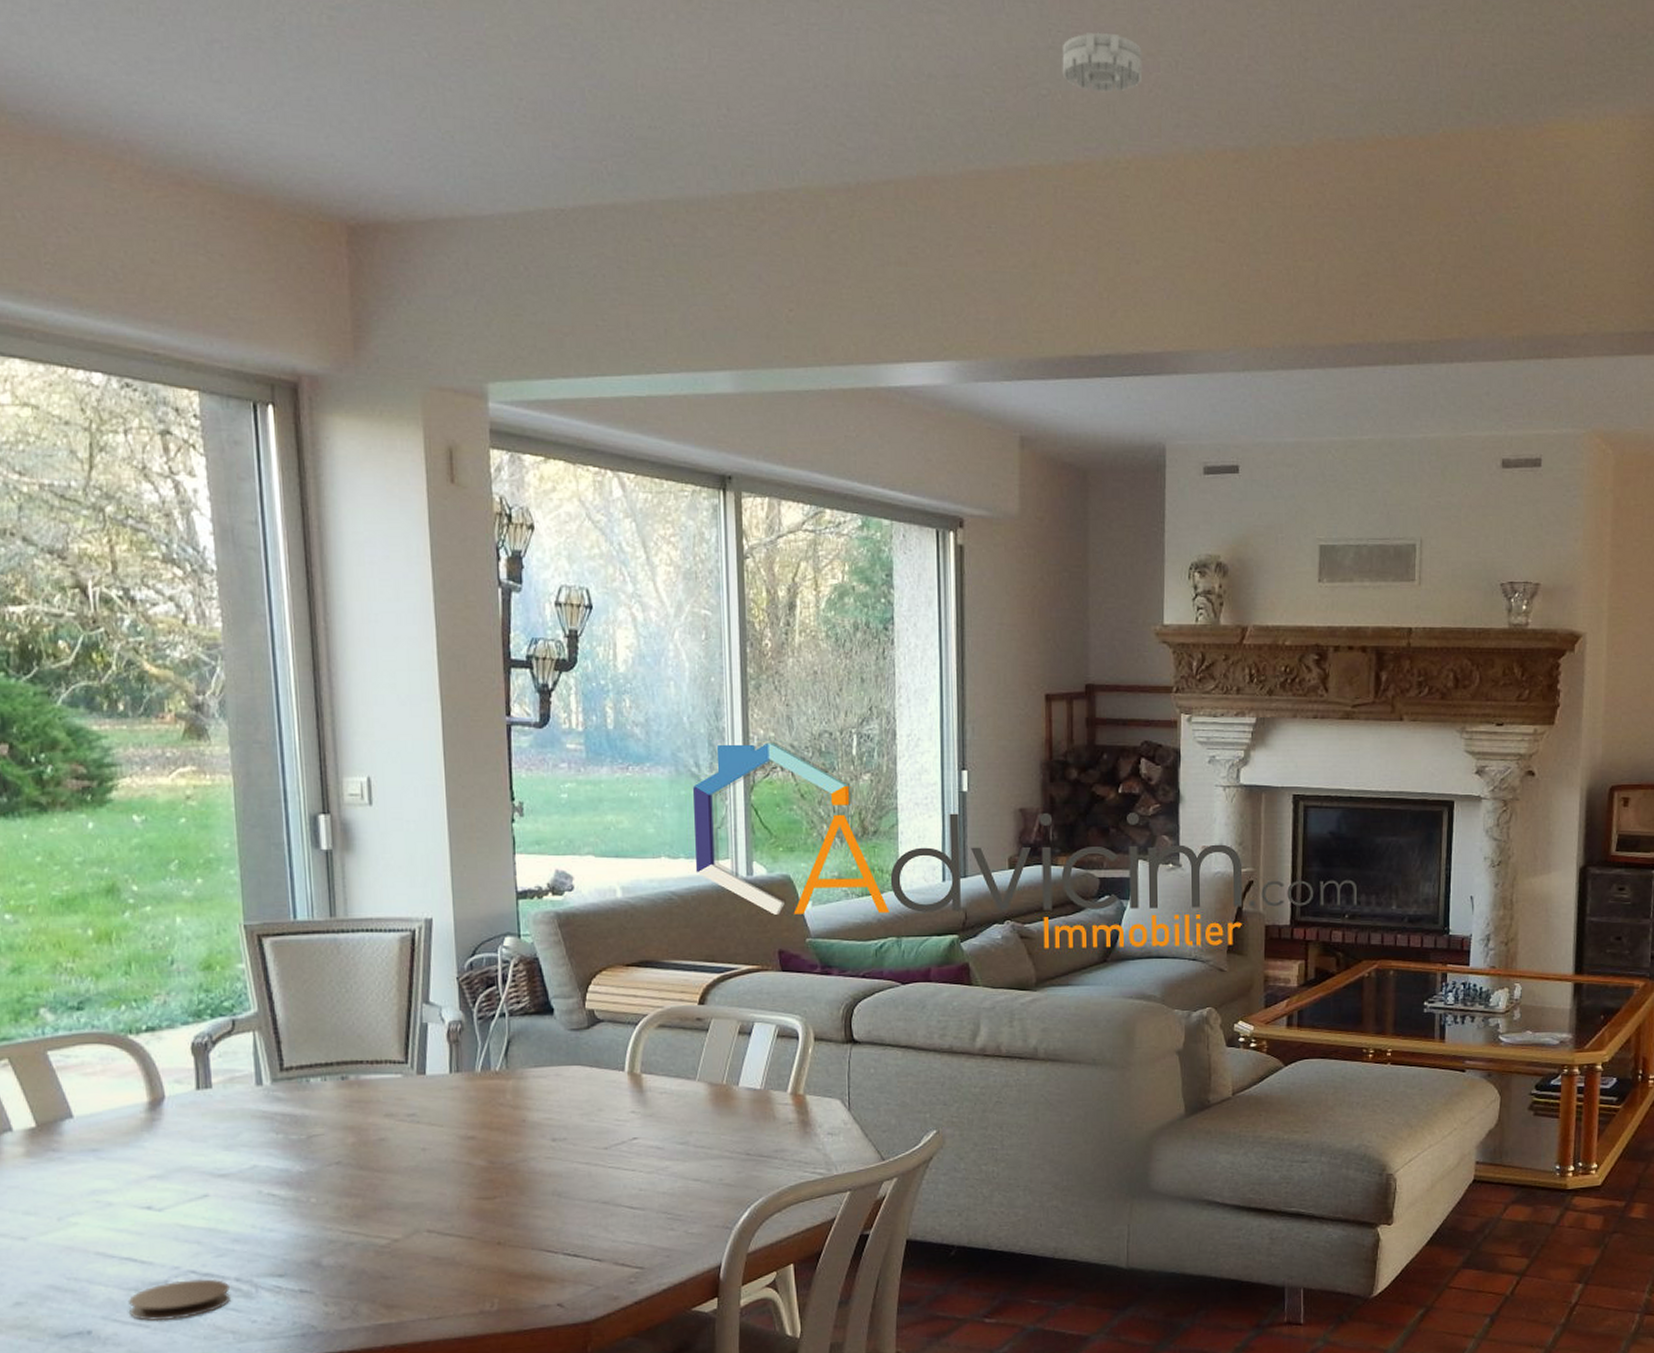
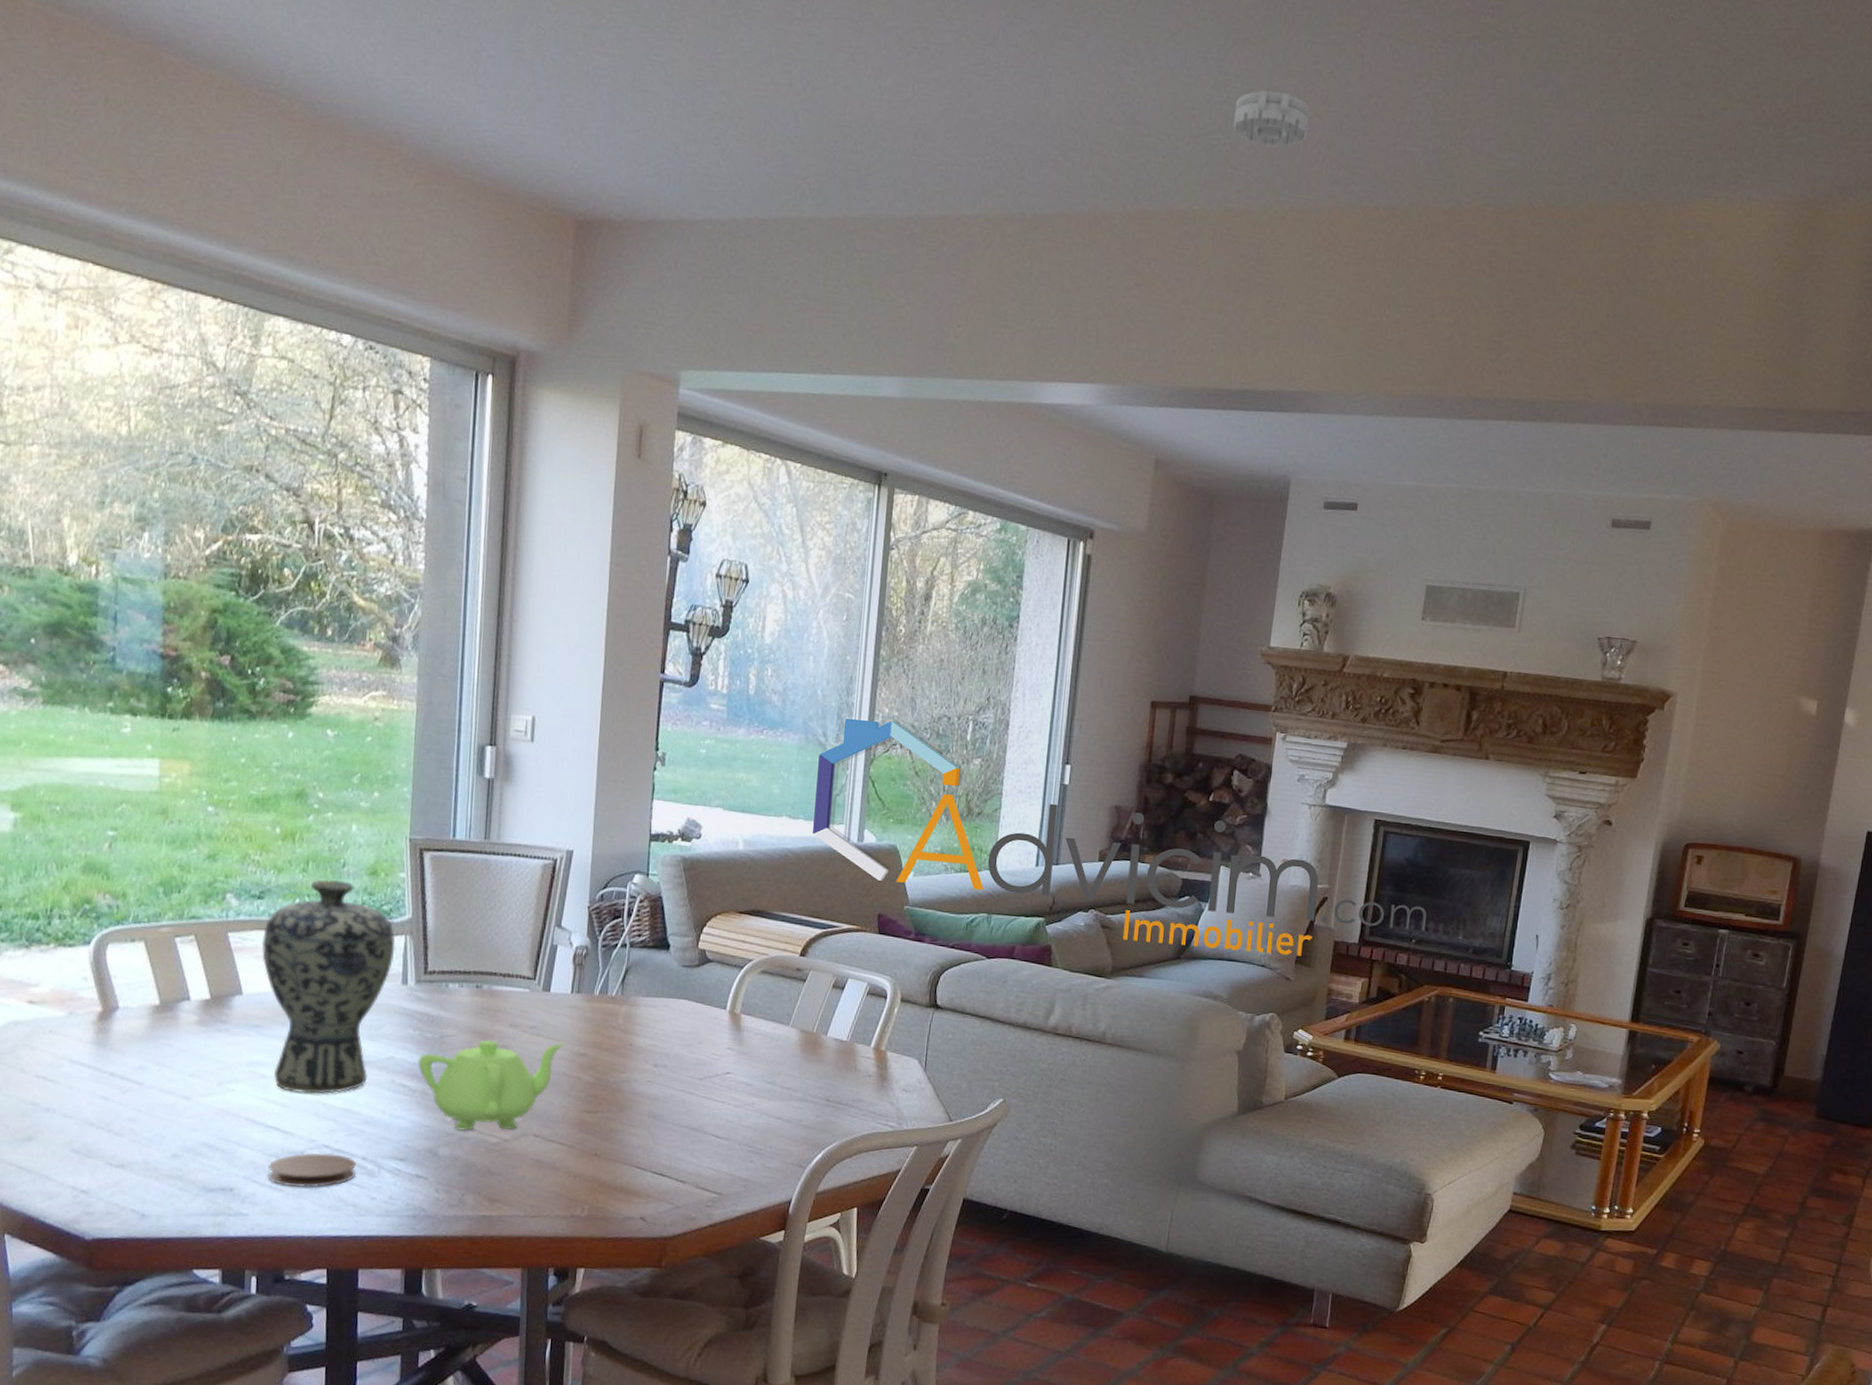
vase: none [87,979,244,1217] -> present [261,879,396,1095]
teapot: none [285,1127,449,1236] -> present [418,1039,565,1131]

